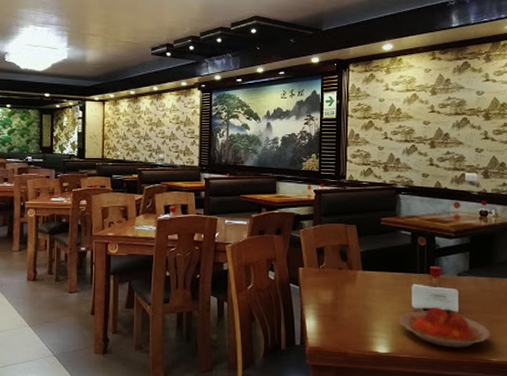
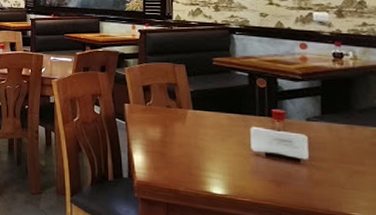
plate: present [399,307,490,348] -> none [236,152,351,198]

